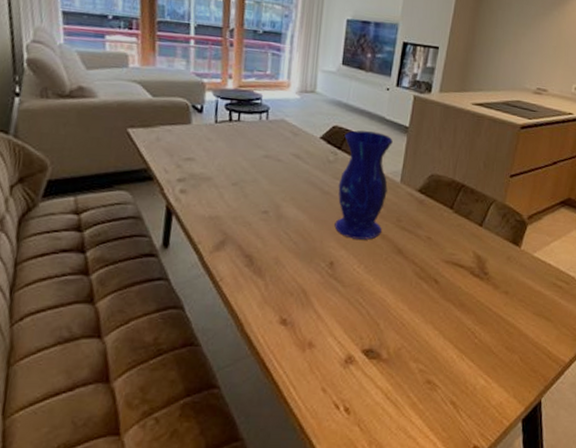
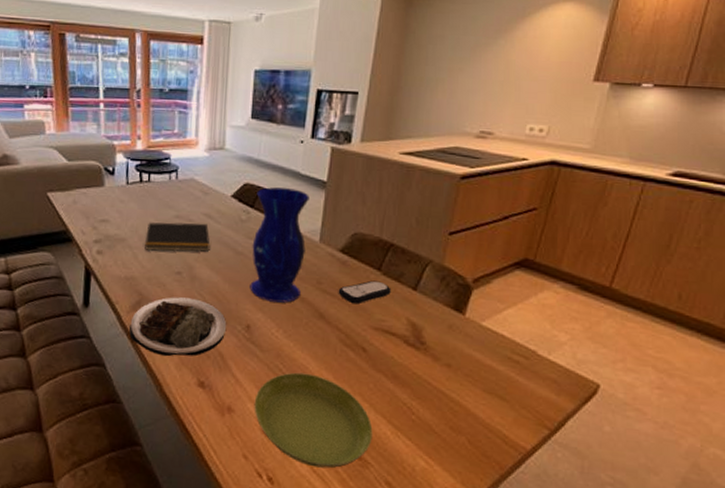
plate: none [211,236,311,296] -> present [129,297,227,357]
notepad: none [231,161,298,191] -> present [145,222,210,252]
saucer: none [334,305,441,394] -> present [254,372,373,469]
remote control: none [415,218,461,240] -> present [338,280,392,305]

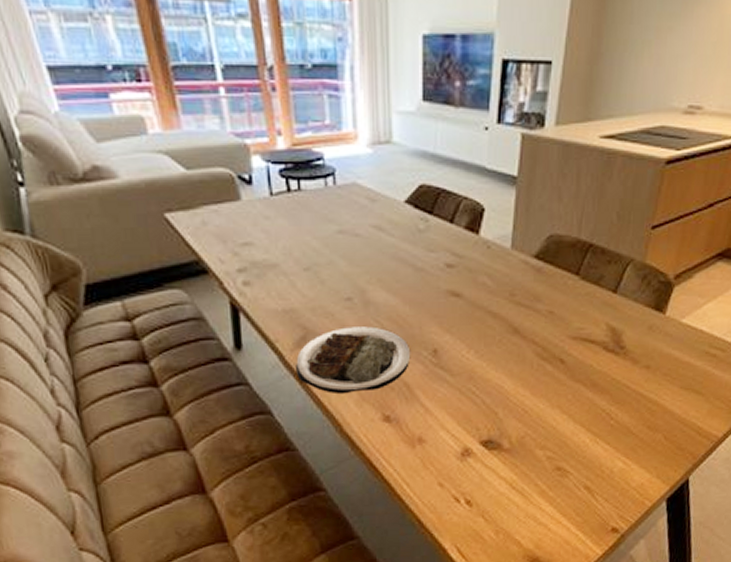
notepad: present [145,222,210,252] -> none [303,237,384,276]
vase: present [250,187,309,303] -> none [434,188,498,321]
saucer: present [254,372,373,469] -> none [447,393,572,484]
remote control: present [338,280,392,305] -> none [533,286,591,314]

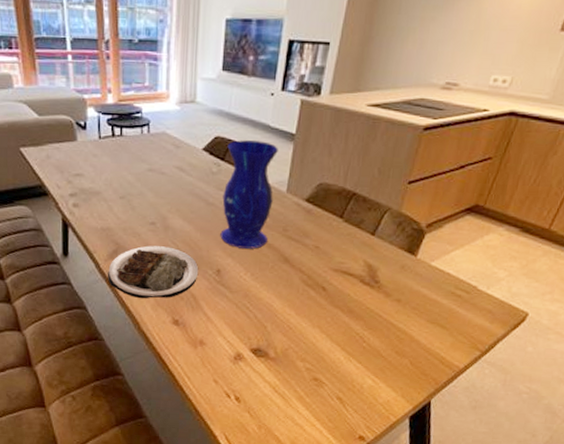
vase: none [434,188,498,321] -> present [220,140,278,249]

